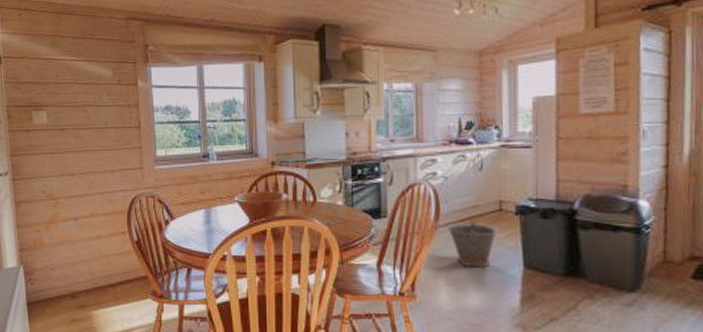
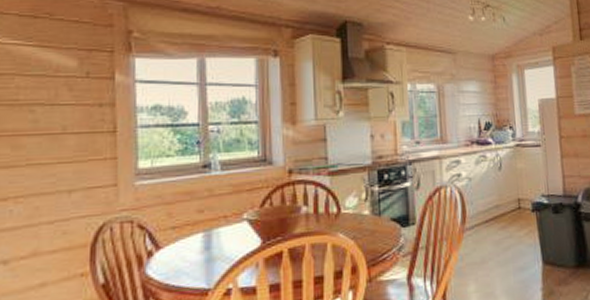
bucket: present [447,221,499,268] -> none [473,221,519,270]

